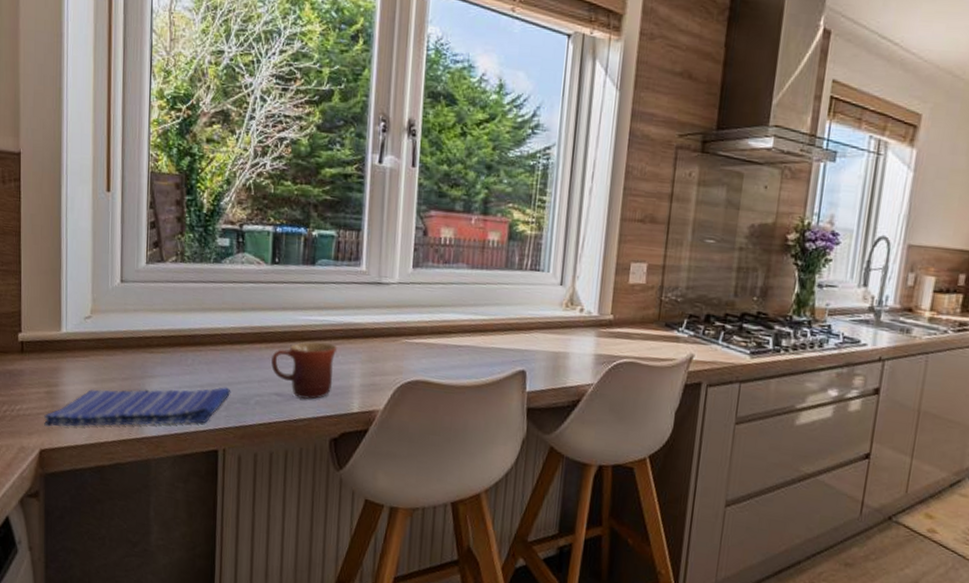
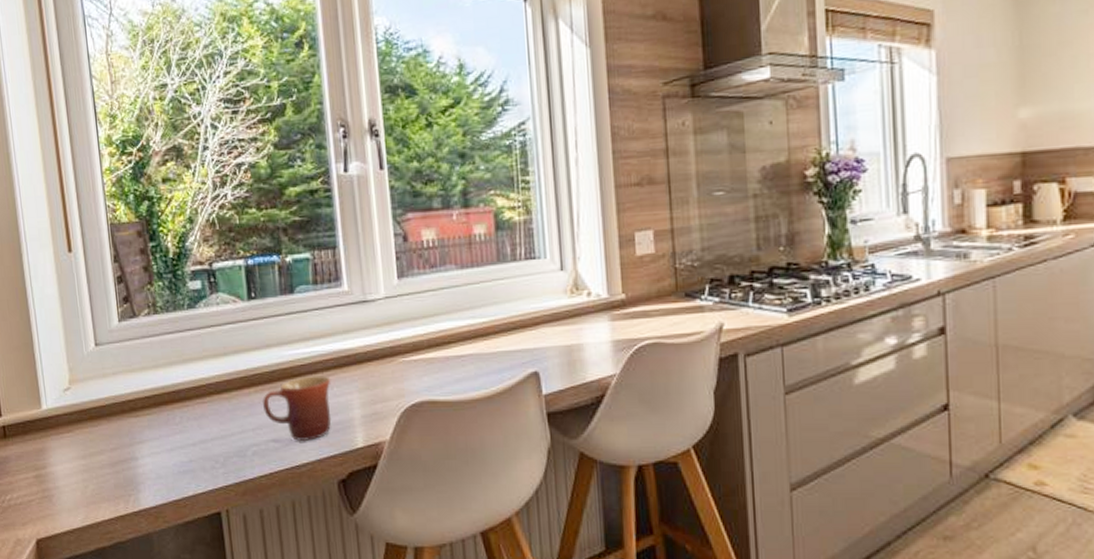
dish towel: present [44,387,231,427] -> none [36,442,226,514]

